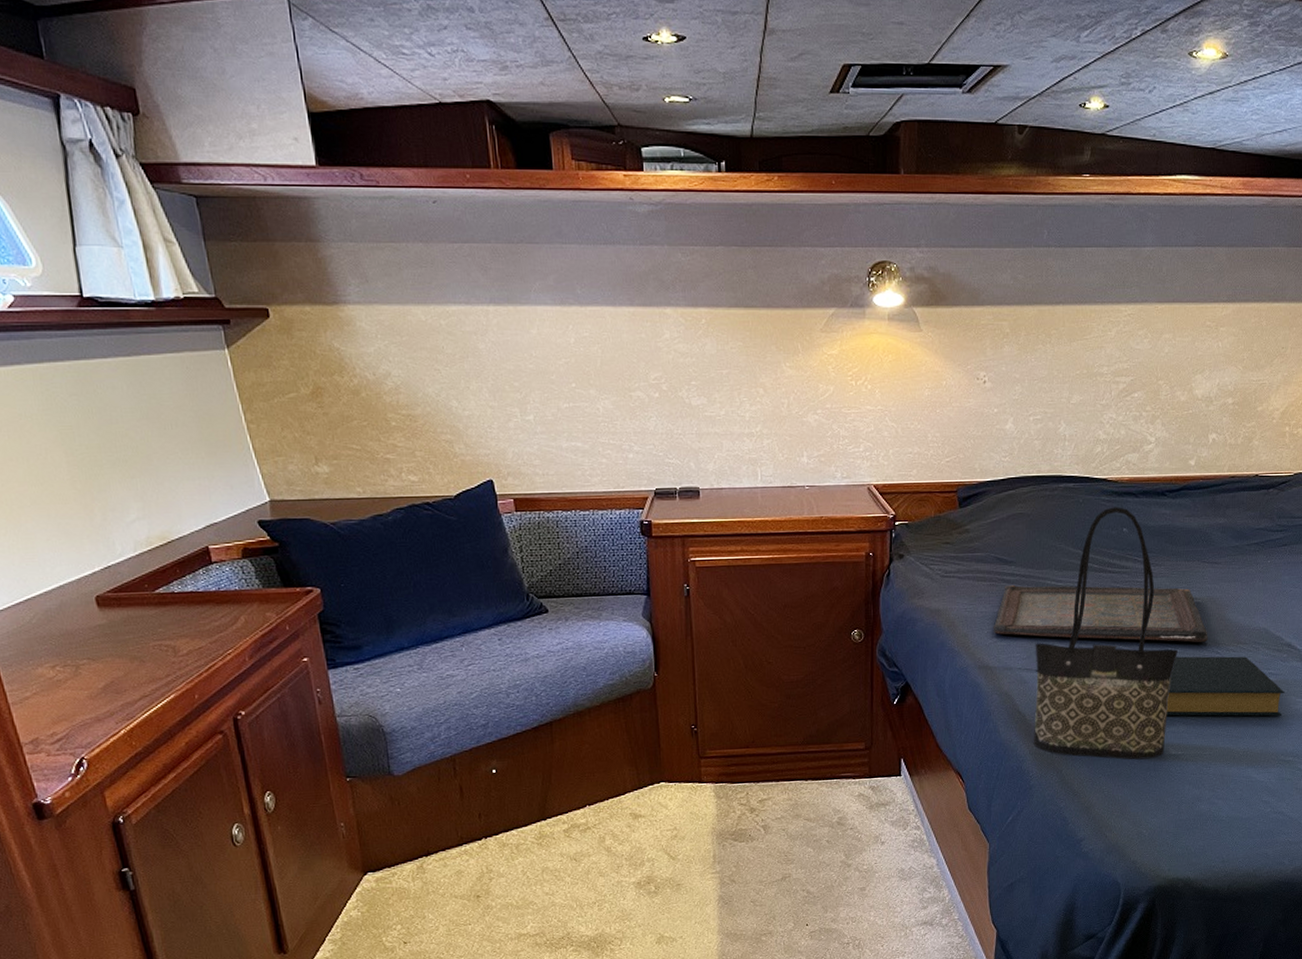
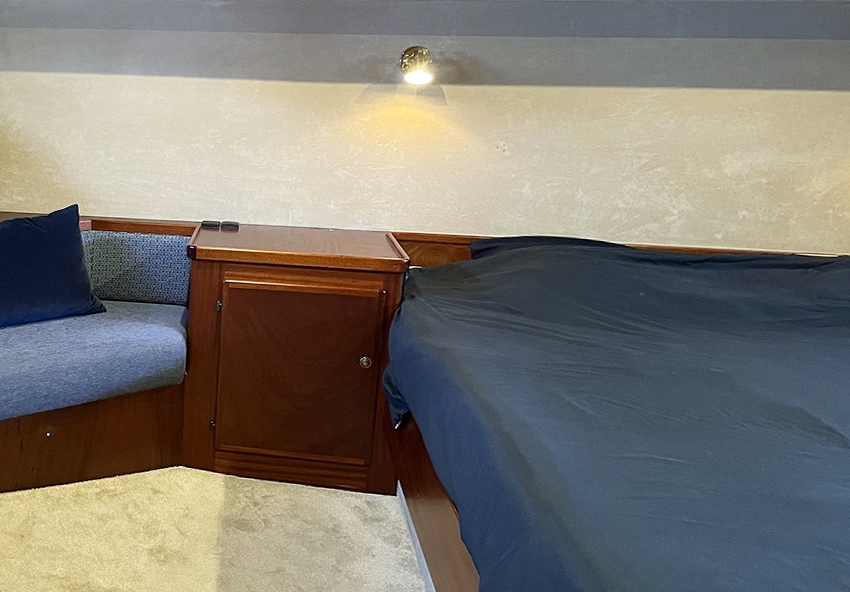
serving tray: present [993,584,1208,643] -> none [497,333,732,414]
tote bag: present [1033,507,1178,760] -> none [532,271,696,523]
hardback book: present [1166,656,1285,717] -> none [680,423,824,501]

